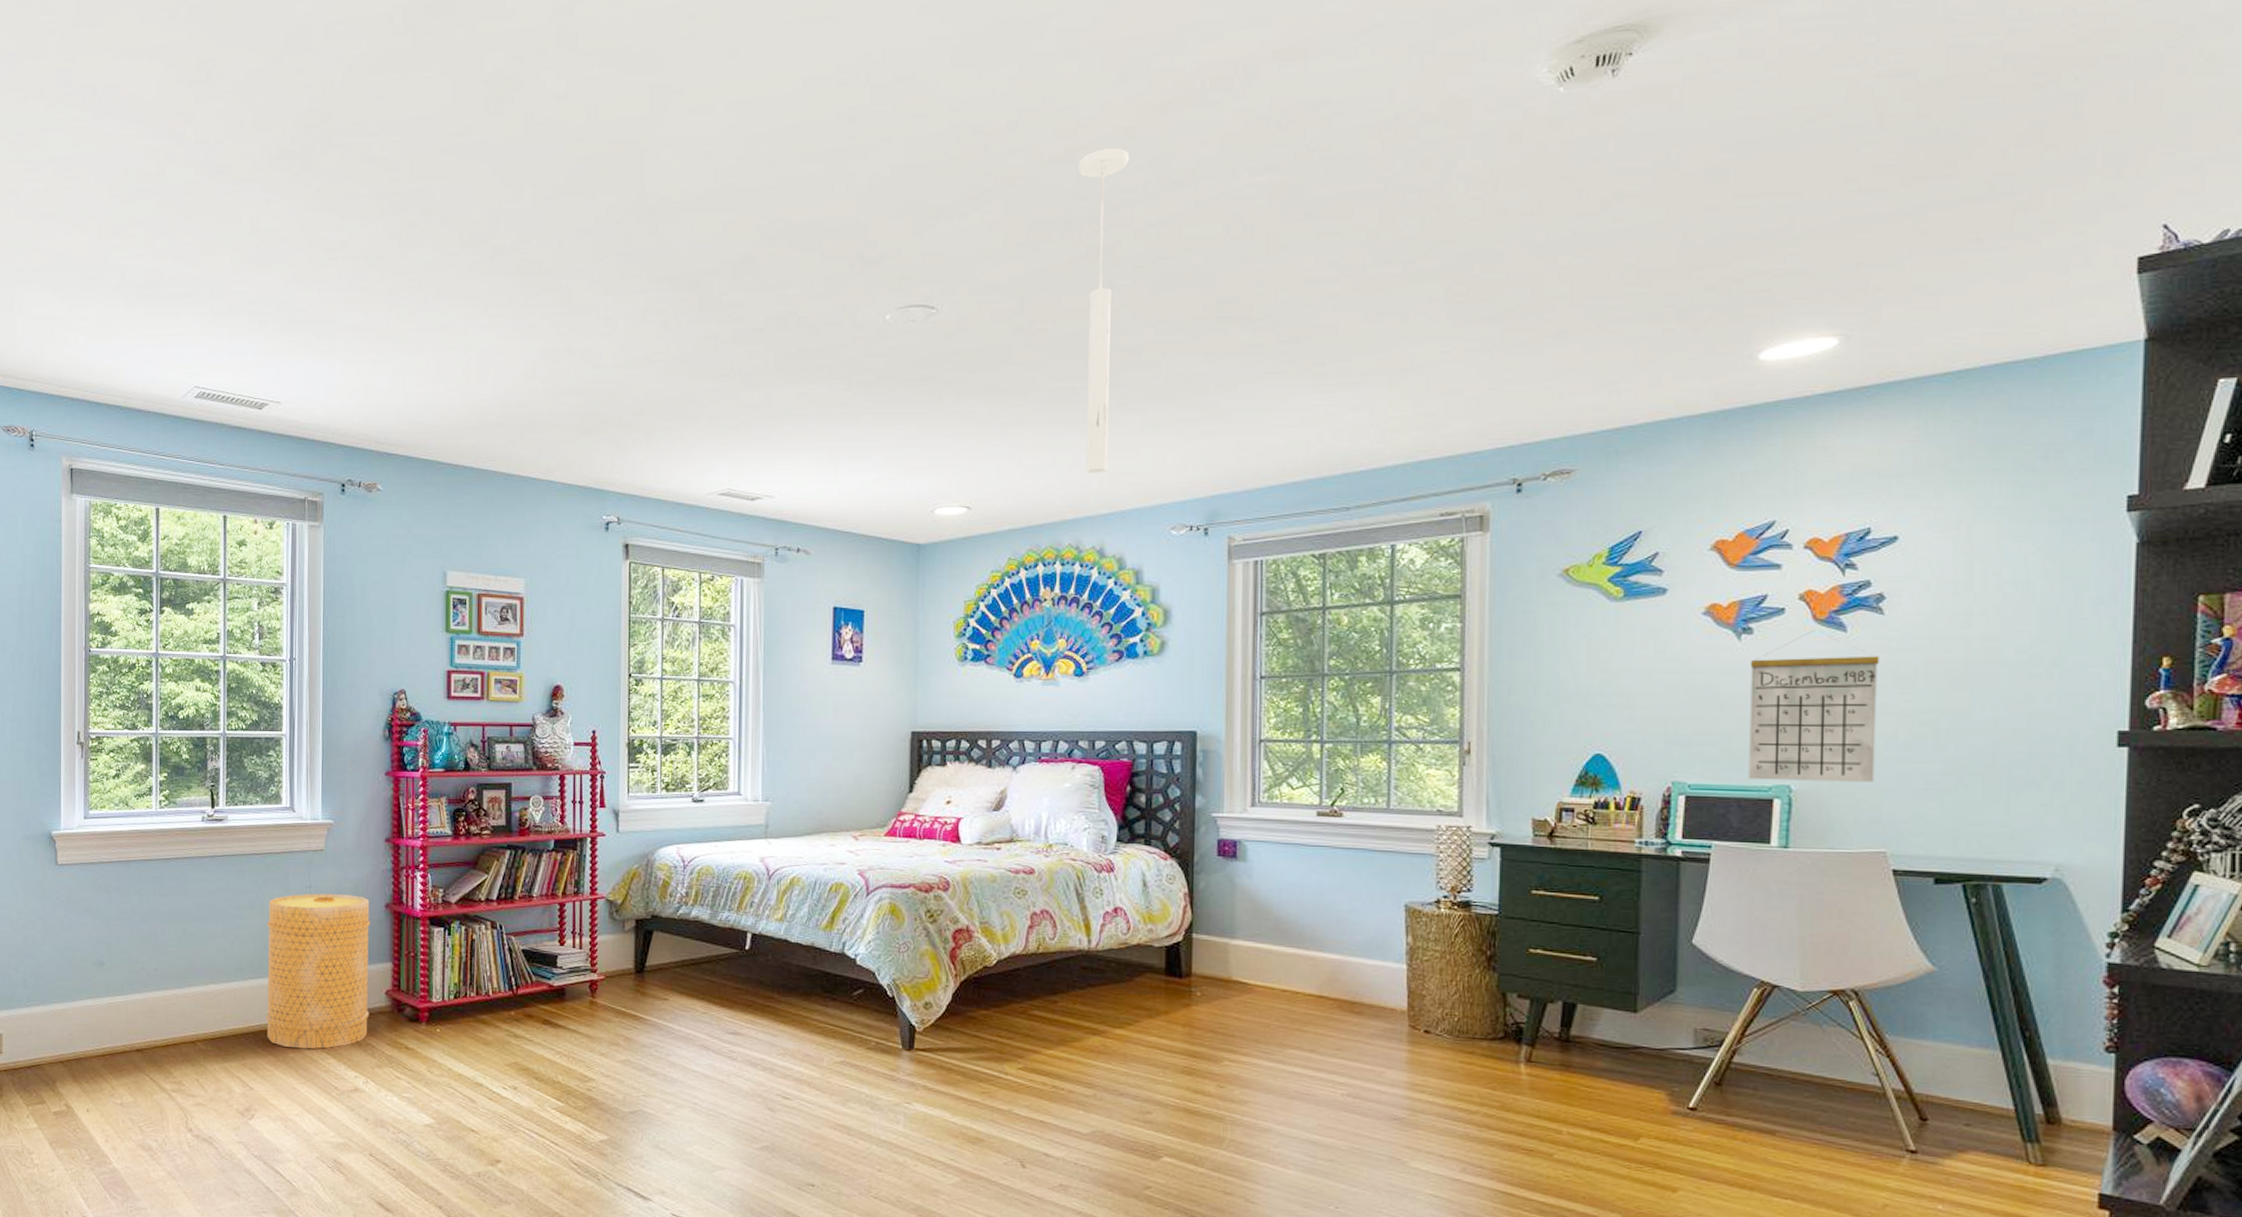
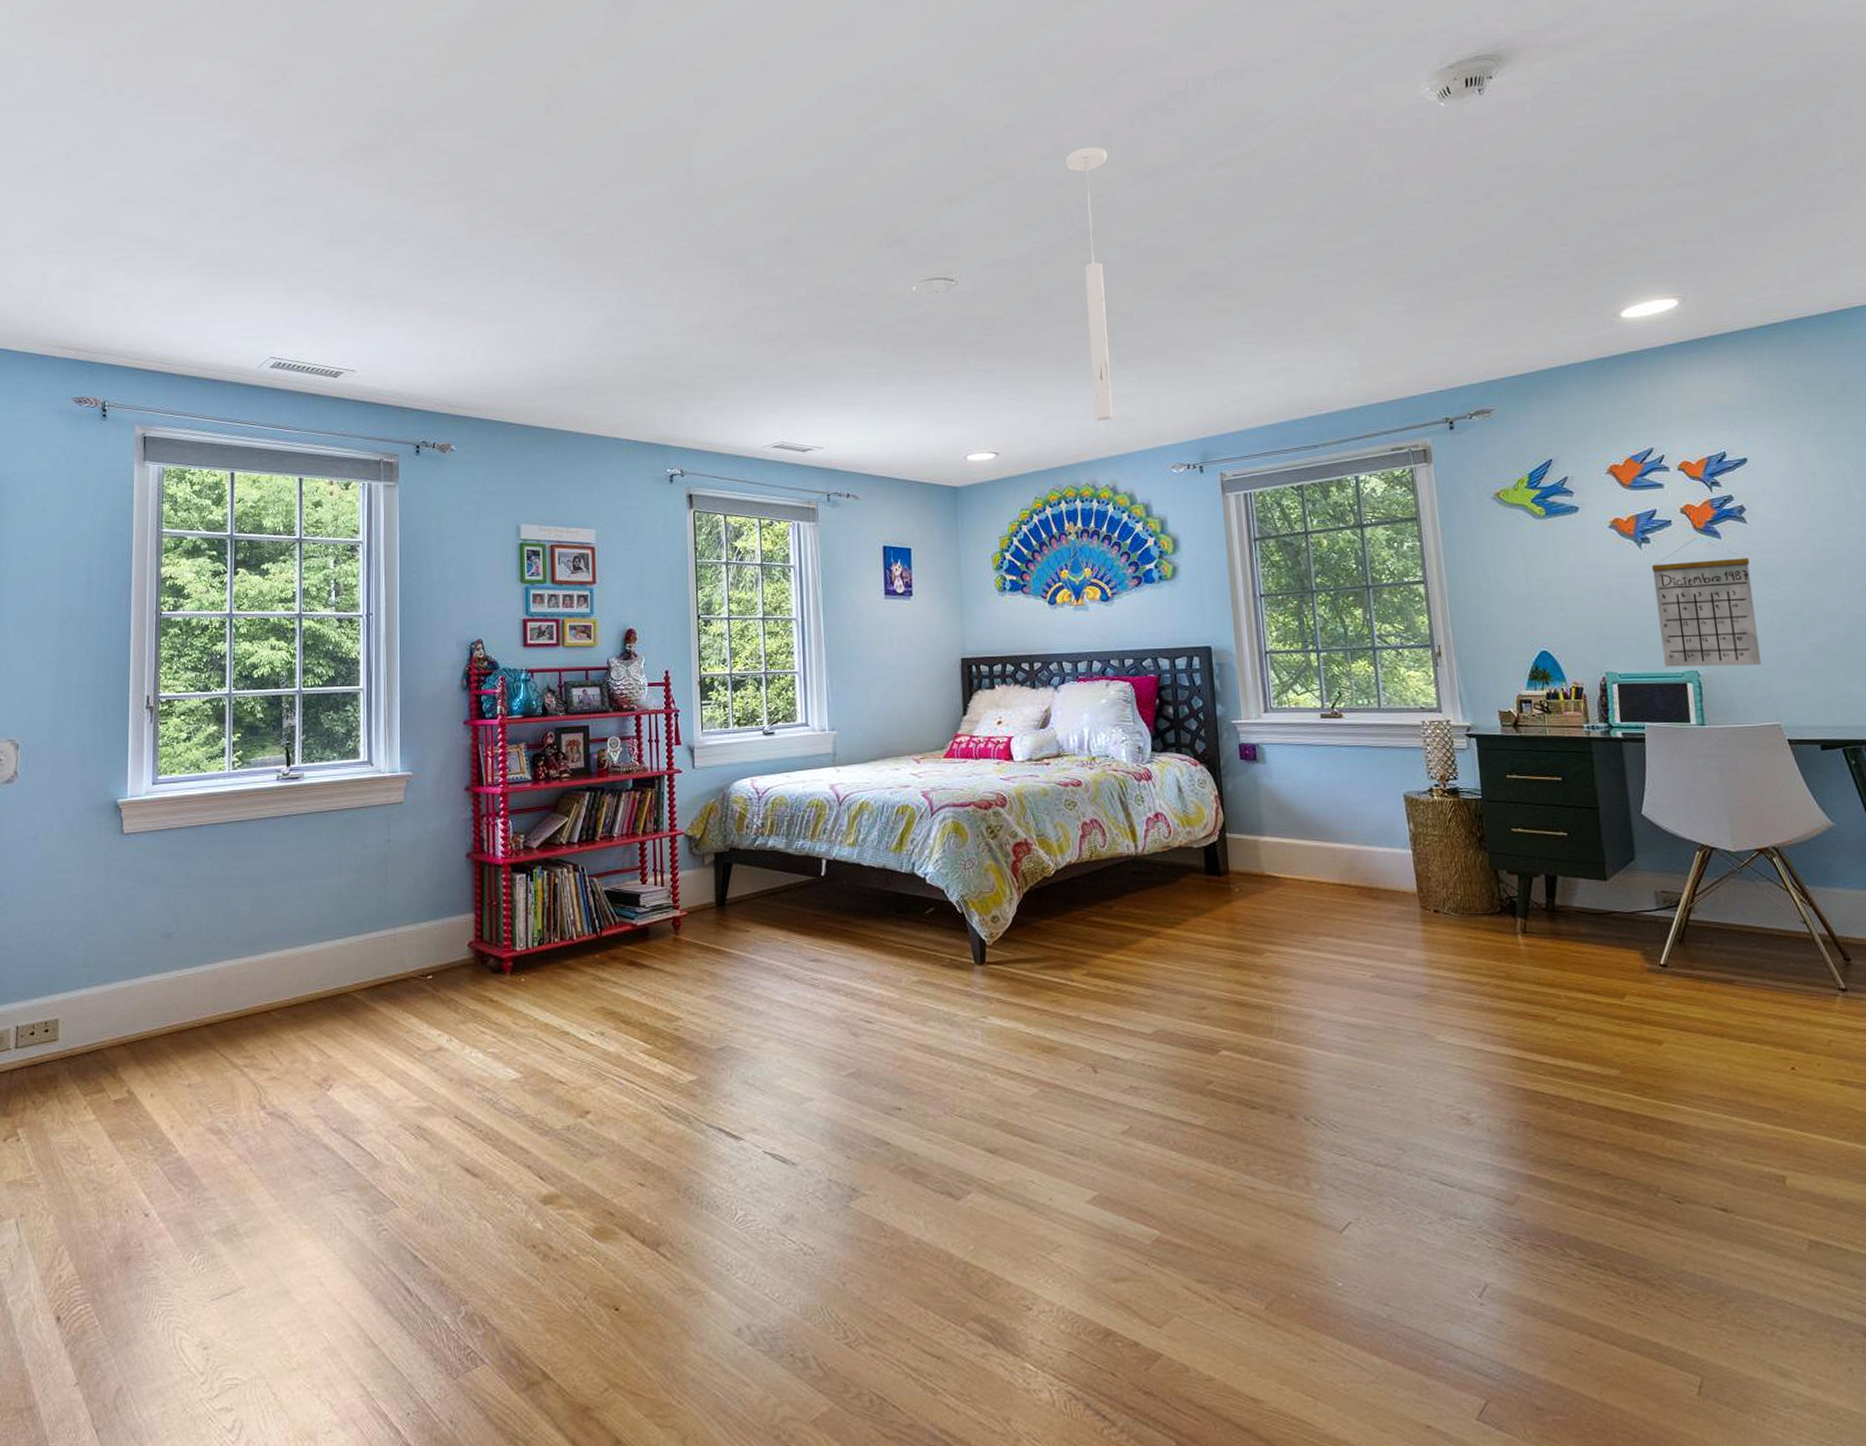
basket: present [266,893,370,1049] -> none [344,847,452,1010]

